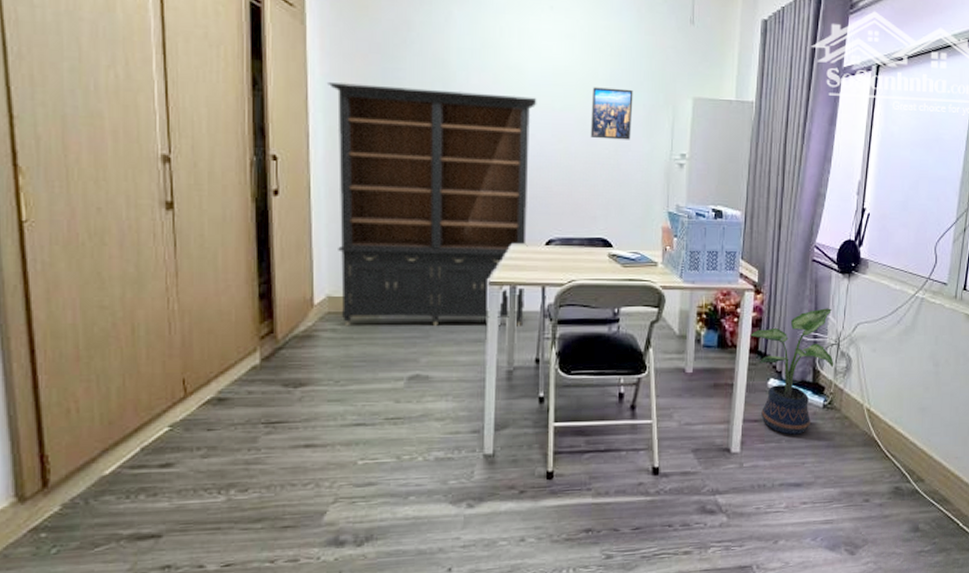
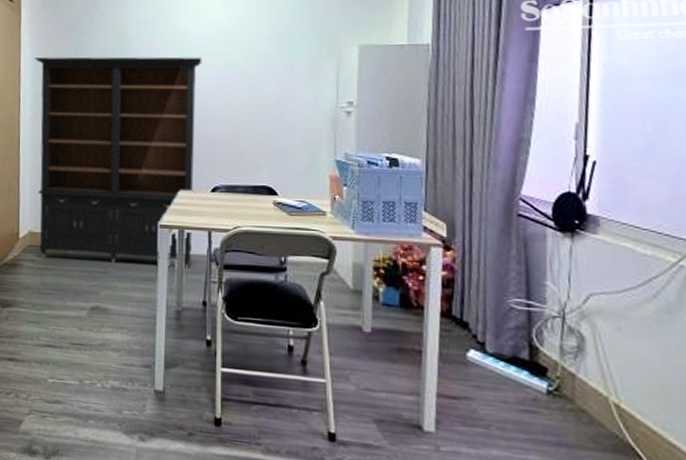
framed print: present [590,87,633,140] -> none [253,42,295,91]
potted plant: present [750,308,834,435] -> none [440,272,559,423]

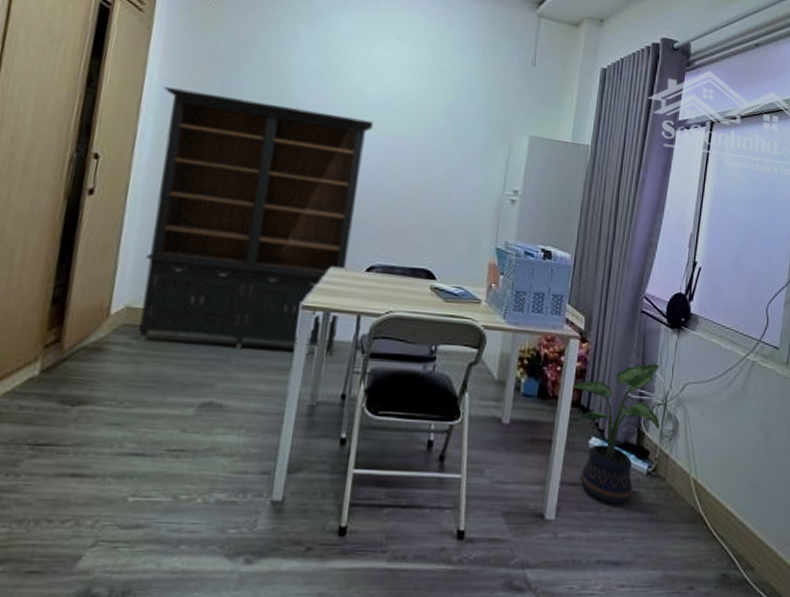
potted plant: none [440,272,559,423] -> present [573,363,660,504]

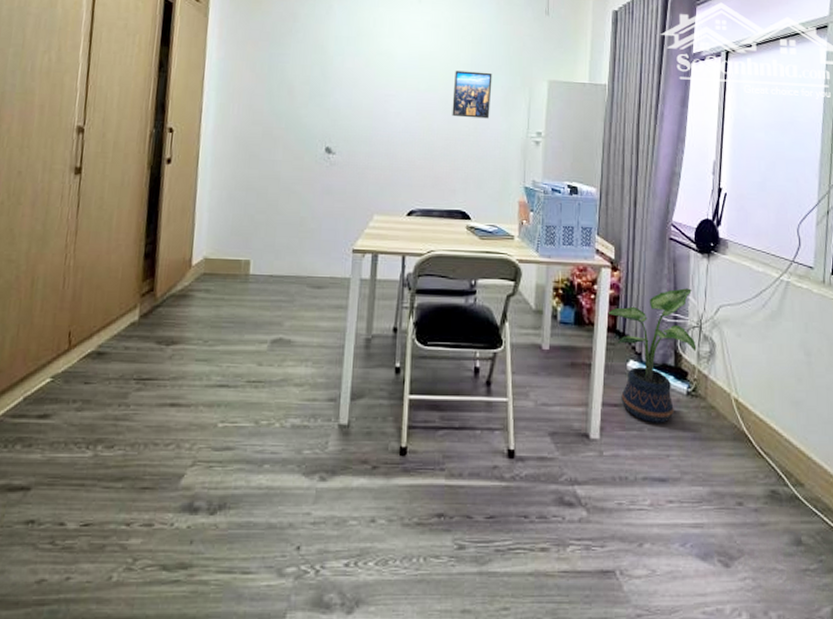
bookcase: present [137,87,374,357] -> none [215,65,404,294]
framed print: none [424,116,471,172] -> present [452,70,493,119]

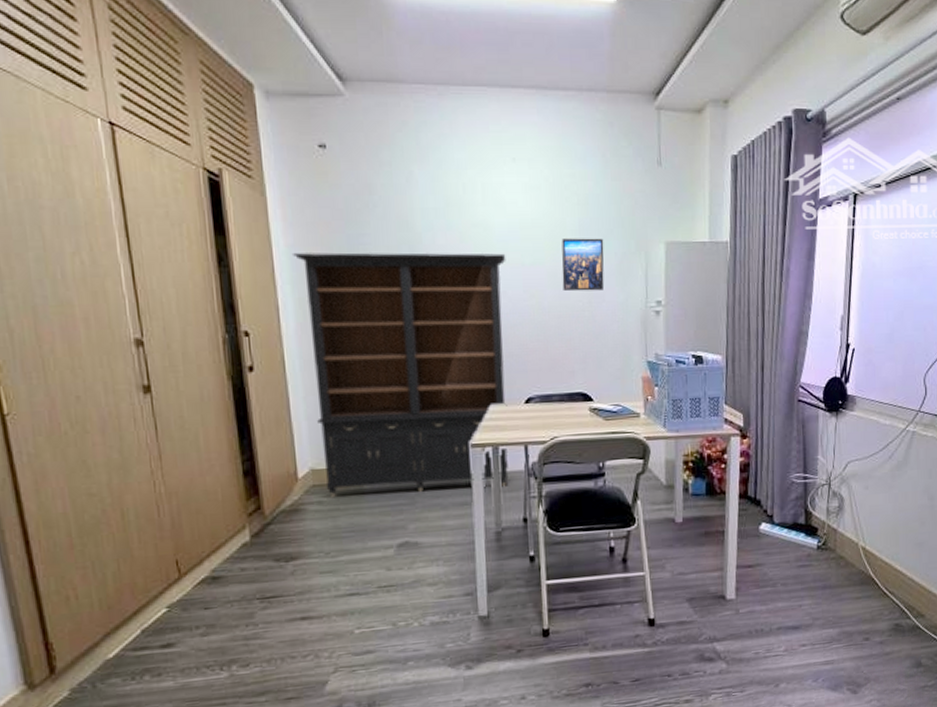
bookcase: none [215,65,404,294] -> present [291,252,509,498]
potted plant: present [608,288,697,423] -> none [739,448,826,579]

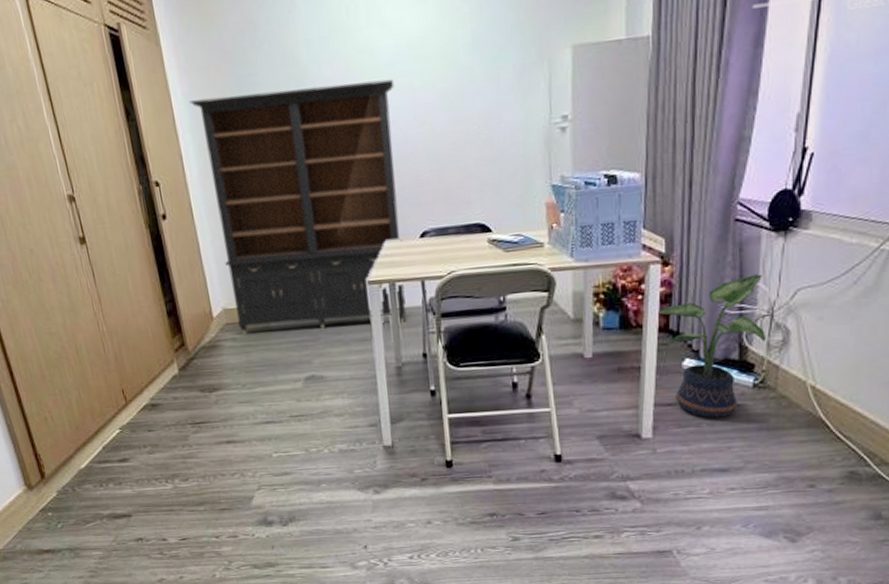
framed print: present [561,238,605,292] -> none [453,49,502,114]
potted plant: none [739,448,826,579] -> present [658,274,767,418]

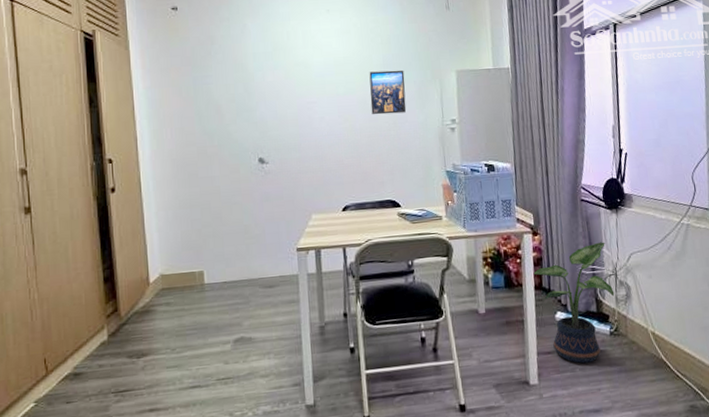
bookcase: present [188,79,407,335] -> none [148,86,330,300]
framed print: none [453,49,502,114] -> present [369,70,407,115]

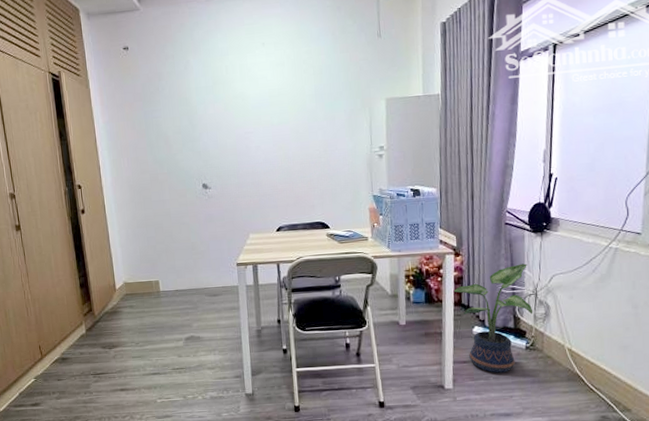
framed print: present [369,70,407,115] -> none [302,99,337,143]

